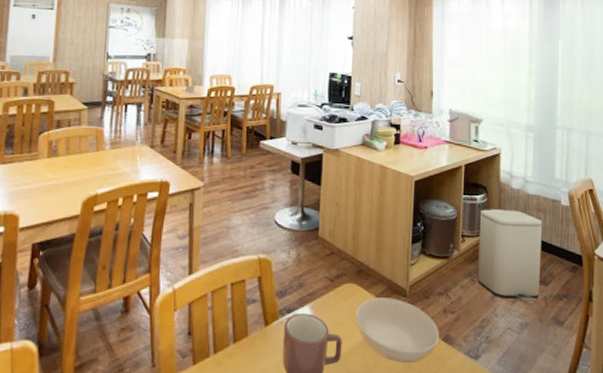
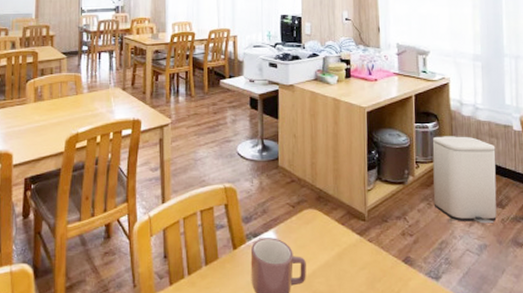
bowl: present [355,297,439,362] -> none [317,222,399,283]

